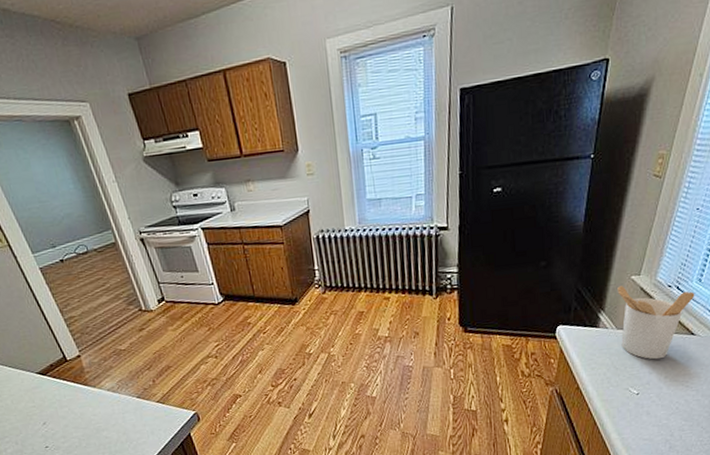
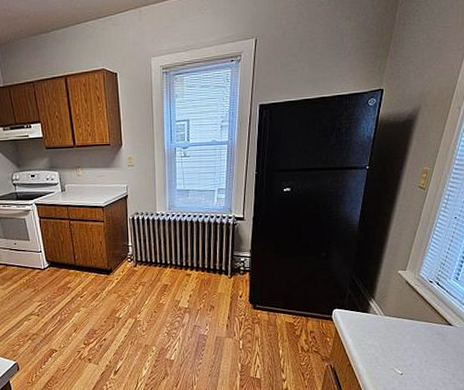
utensil holder: present [617,286,695,360] -> none [386,278,453,345]

